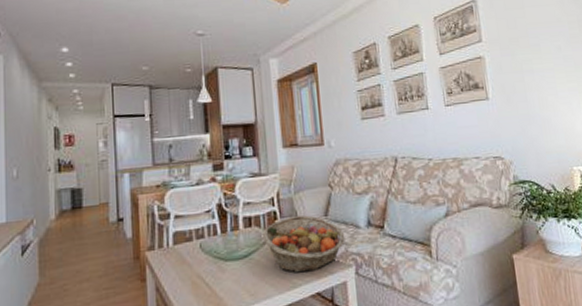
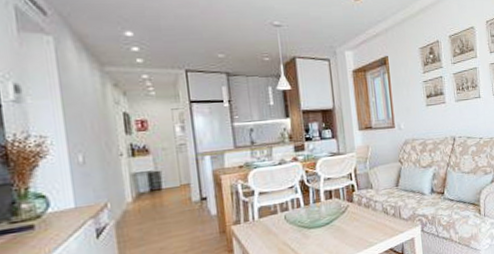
fruit basket: present [262,215,345,273] -> none [341,186,413,234]

